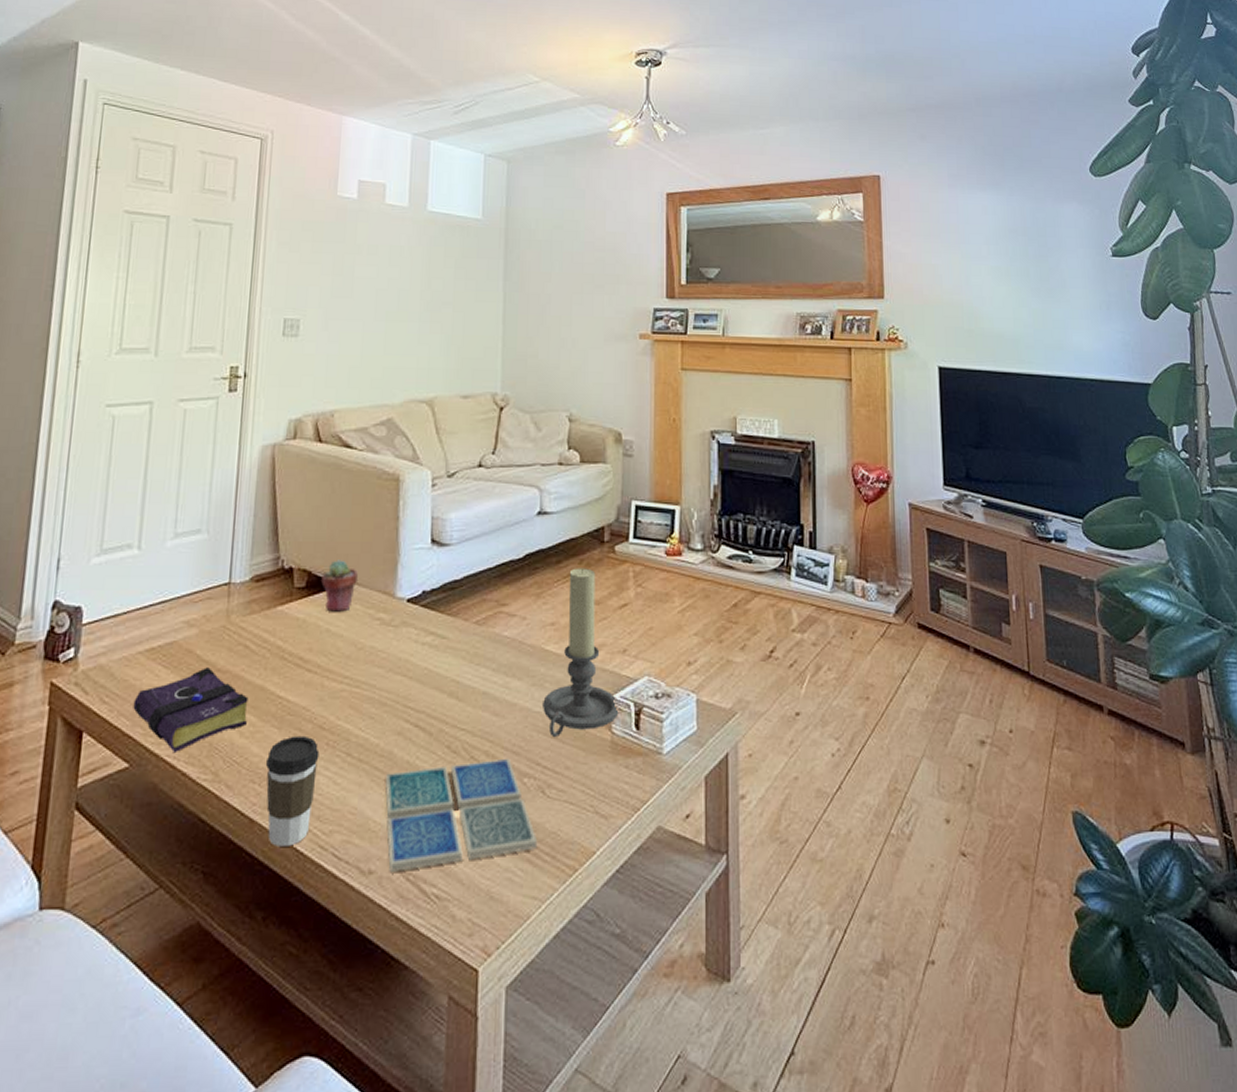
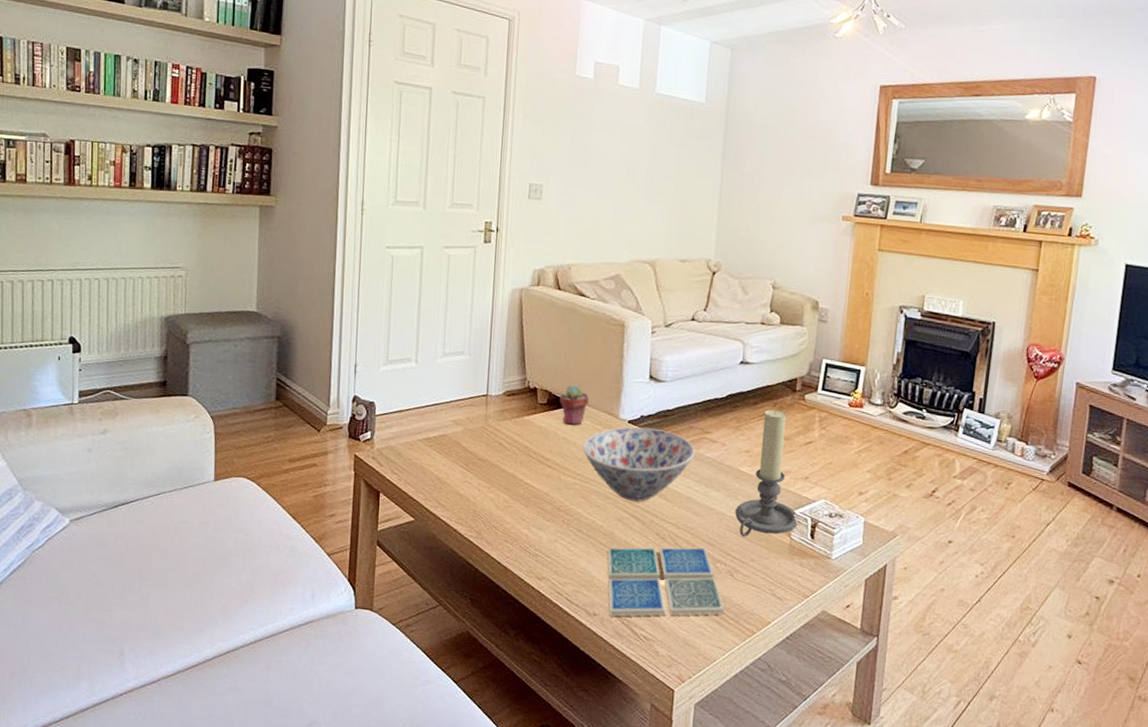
book: present [133,667,249,752] -> none [416,456,503,514]
coffee cup: present [265,735,320,846] -> none [516,512,557,589]
bowl: none [351,605,490,705] -> present [582,426,695,502]

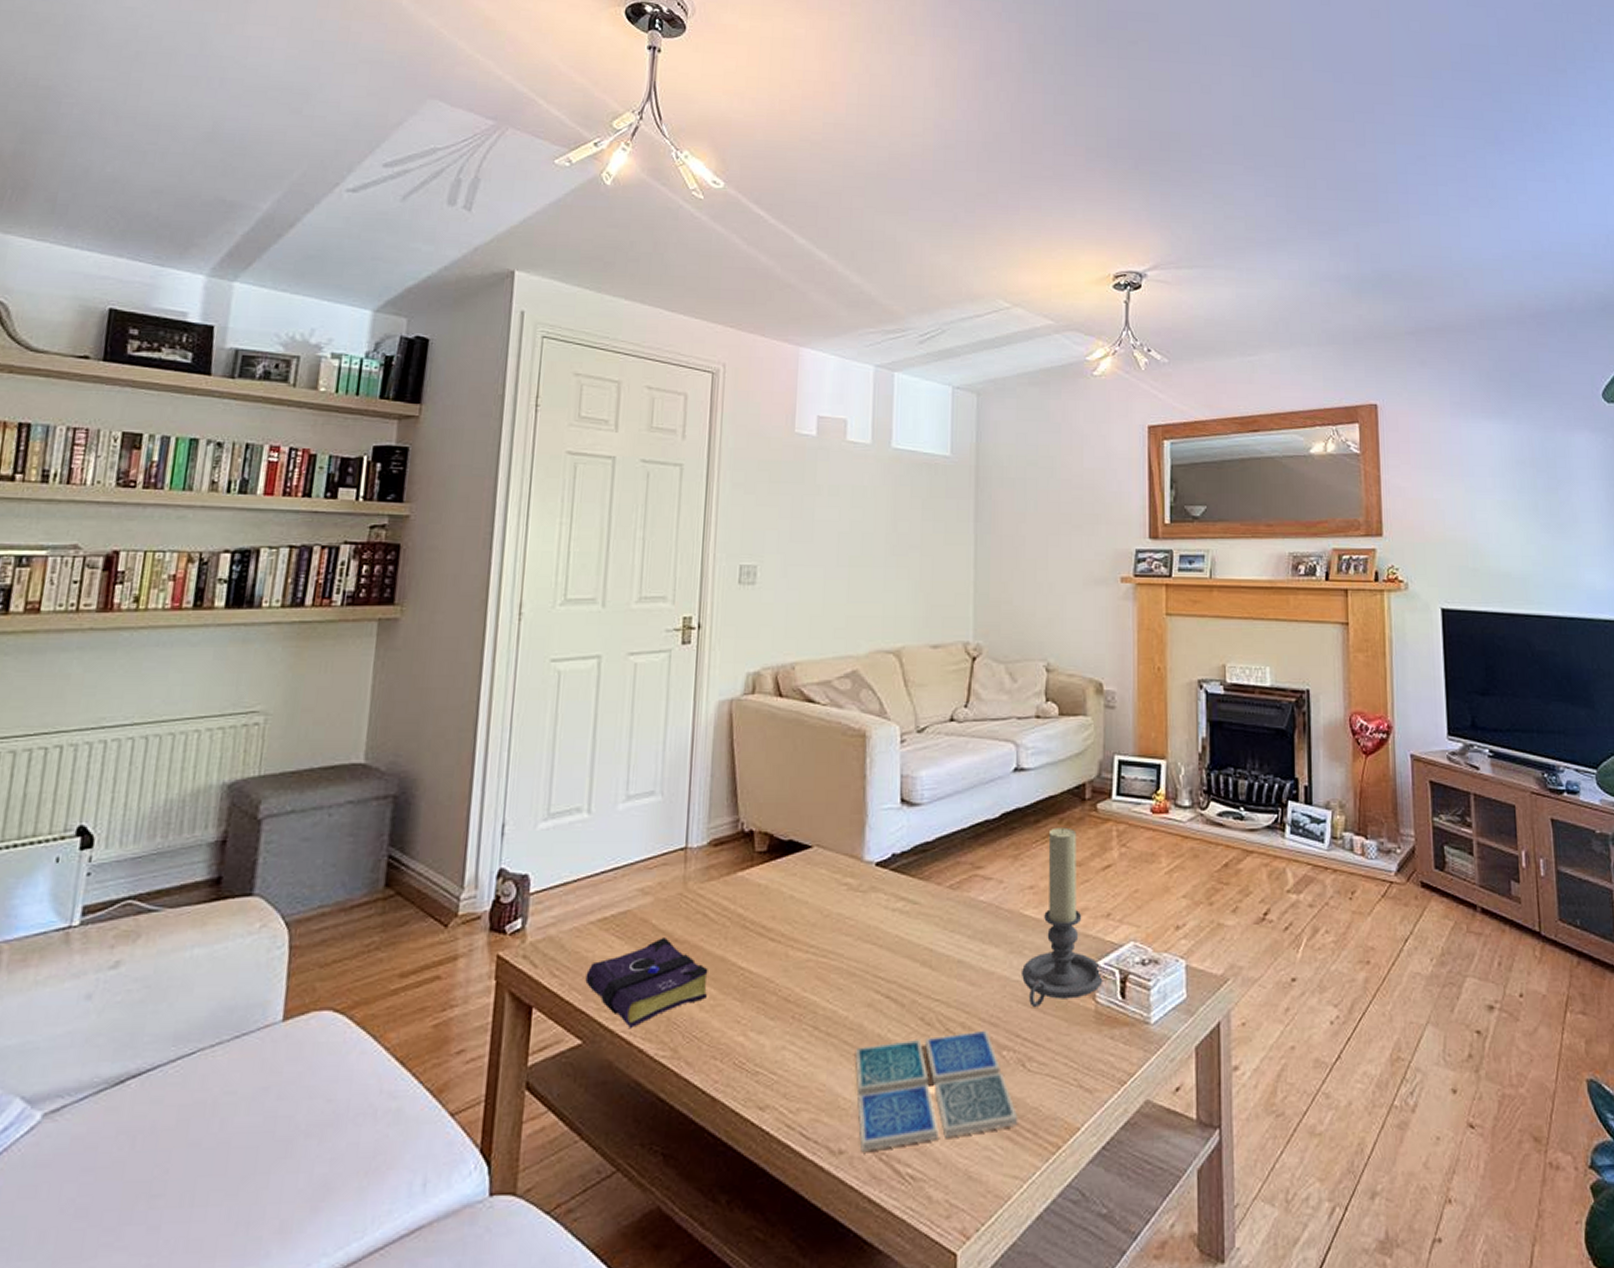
book: none [416,456,503,514] -> present [585,938,708,1028]
potted succulent: present [559,385,589,425] -> none [784,822,824,877]
bowl: present [582,426,695,502] -> none [816,869,965,975]

